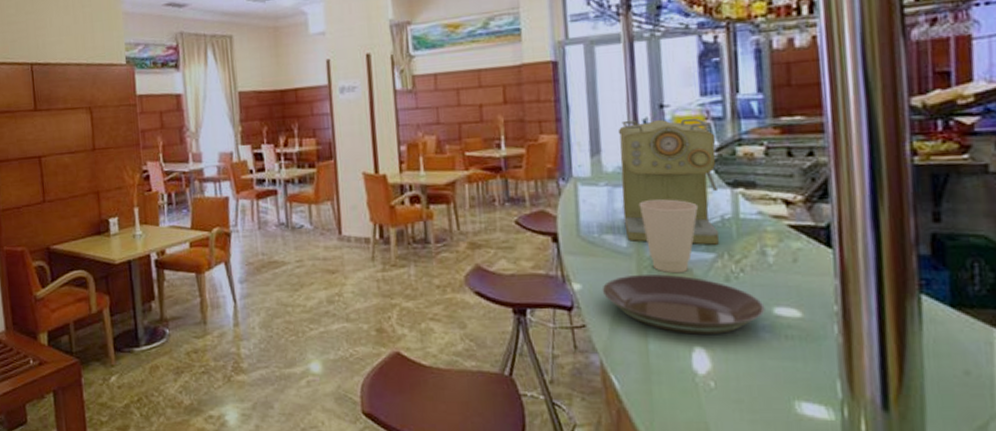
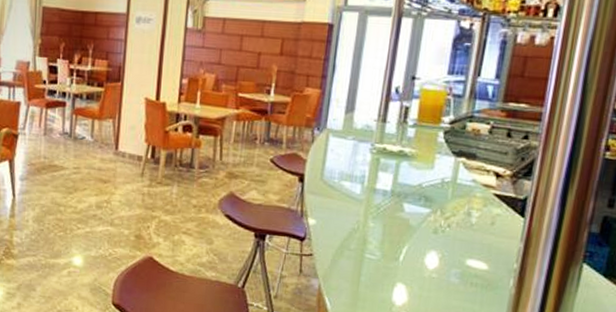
plate: present [602,274,765,335] -> none [331,218,460,275]
coffee machine: present [618,118,720,245] -> none [361,87,453,202]
cup: present [638,199,698,274] -> none [376,157,425,222]

